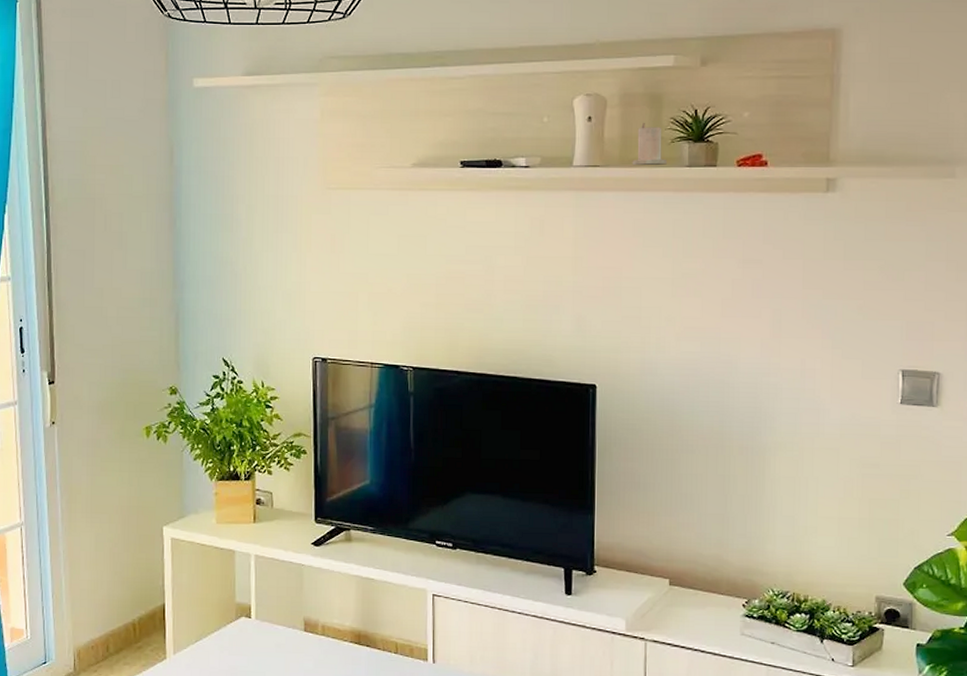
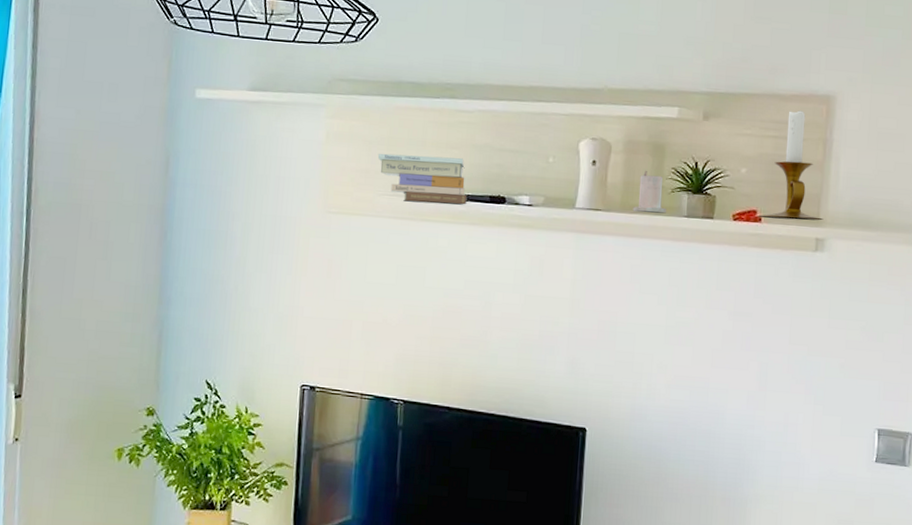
books: none [372,125,463,173] -> present [377,153,467,205]
candlestick: none [763,47,834,162] -> present [758,110,824,221]

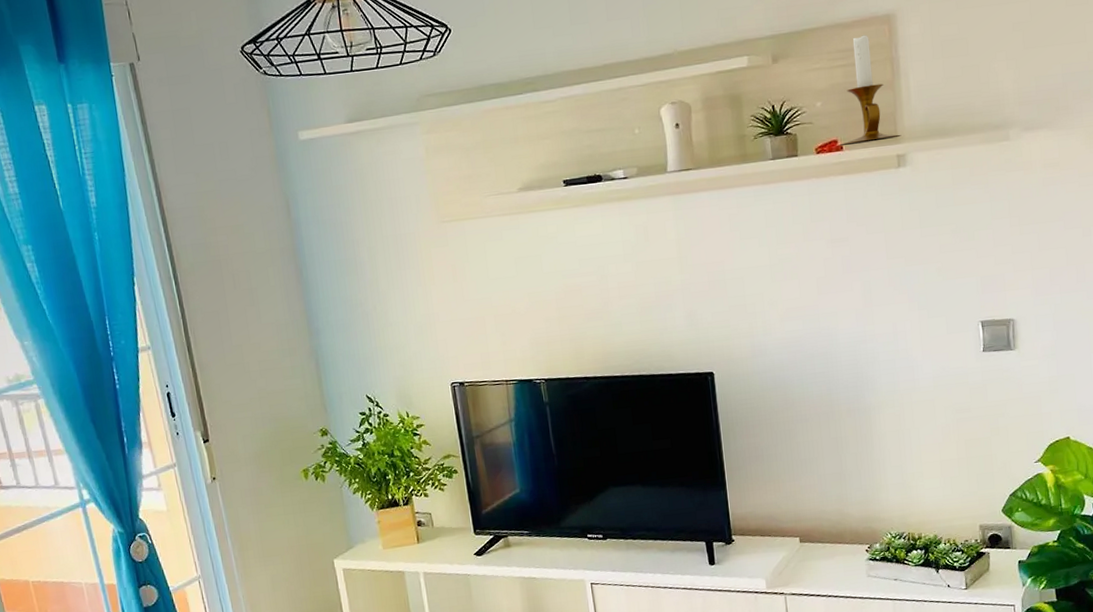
books: present [377,153,467,205] -> none [476,147,567,198]
candle: present [632,171,666,214] -> none [721,123,753,165]

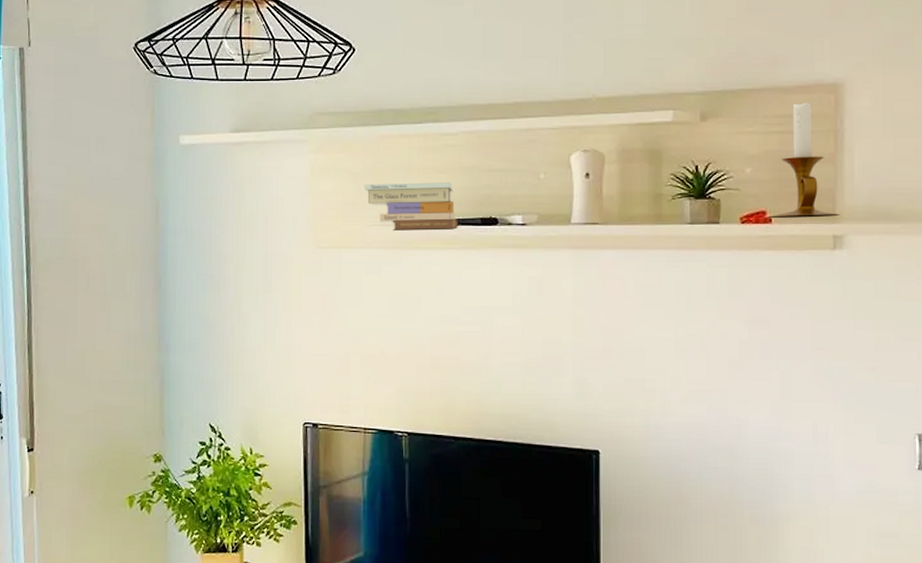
books: none [476,147,567,198] -> present [364,182,458,231]

